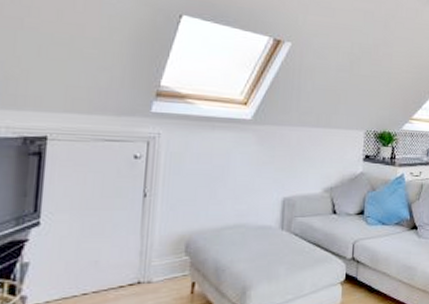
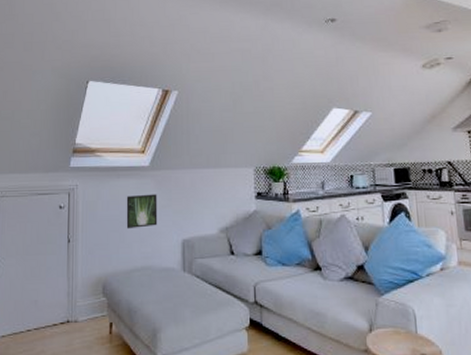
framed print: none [219,149,259,185] -> present [126,194,158,229]

